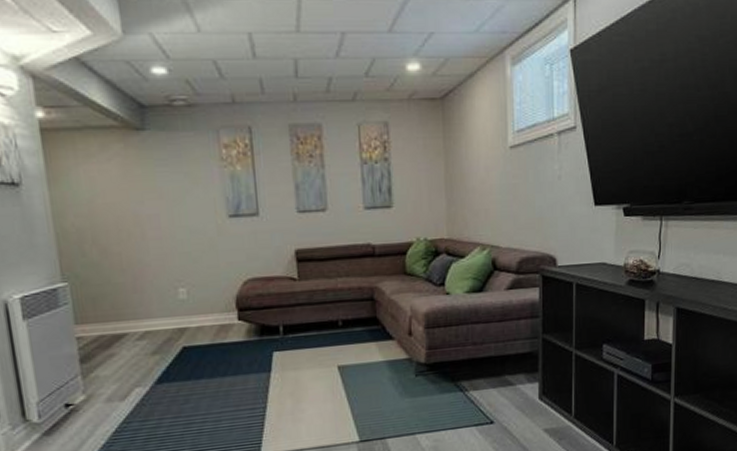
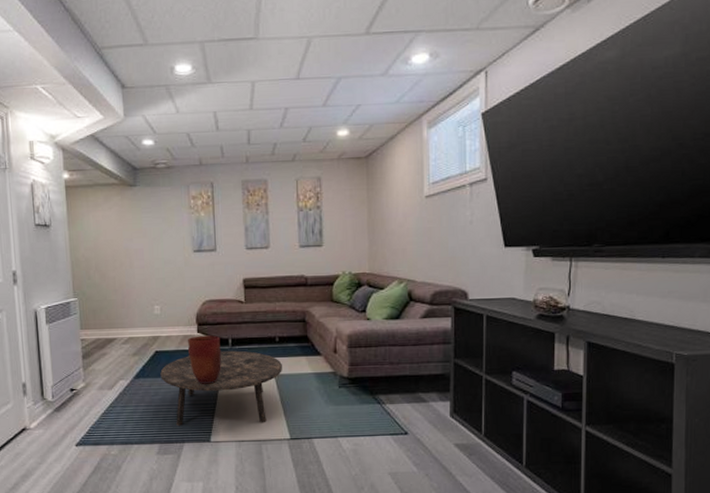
coffee table: none [190,339,348,440] -> present [160,350,282,427]
vase: none [225,322,271,385] -> present [187,335,222,384]

